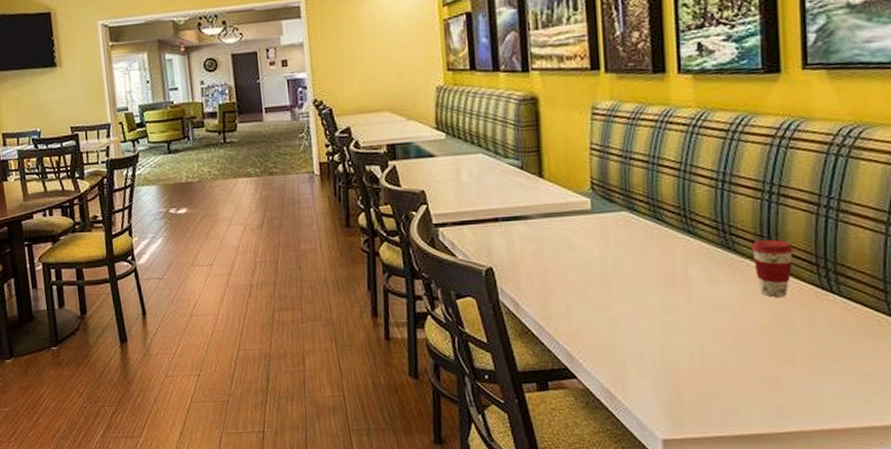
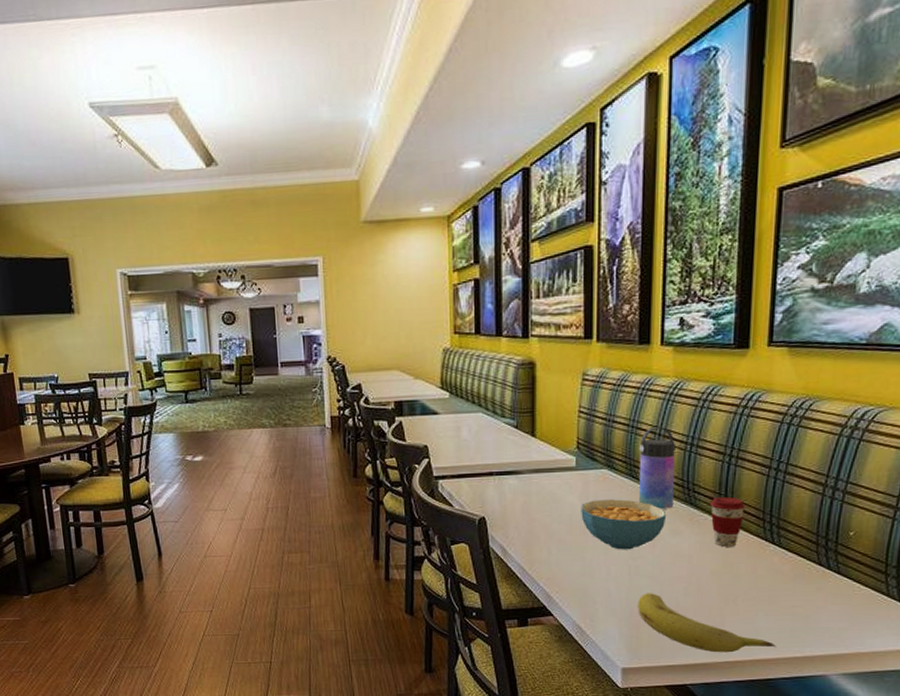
cereal bowl: none [600,244,701,302] -> present [581,499,667,550]
water bottle: none [662,163,707,255] -> present [639,427,677,509]
fruit: none [675,351,849,422] -> present [638,593,777,653]

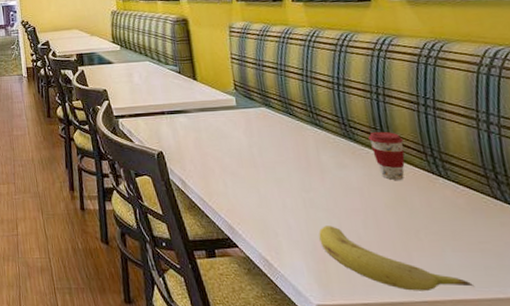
cereal bowl: present [581,499,667,550] -> none [247,134,330,183]
water bottle: present [639,427,677,509] -> none [290,69,333,143]

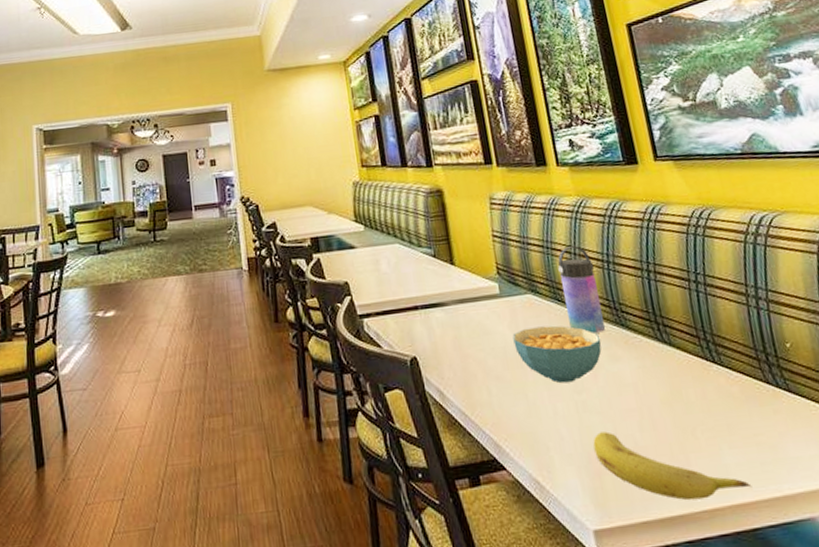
cereal bowl: none [247,134,330,183] -> present [512,325,602,384]
water bottle: none [290,69,333,143] -> present [557,246,605,333]
coffee cup: present [368,131,405,180] -> none [641,314,679,371]

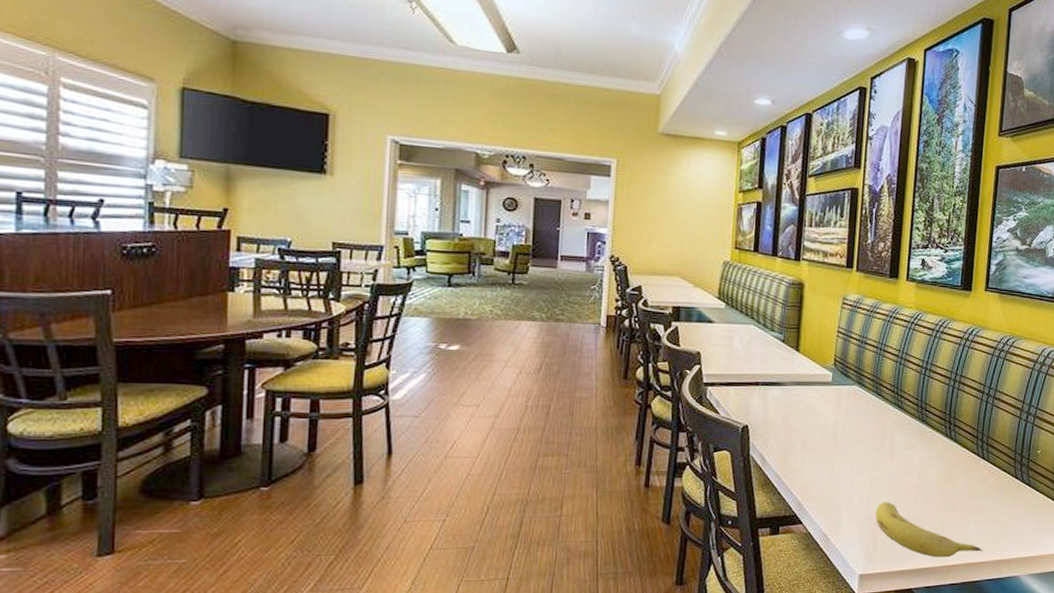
cereal bowl: present [512,325,602,384] -> none [833,413,904,461]
water bottle: present [557,246,605,333] -> none [882,351,914,425]

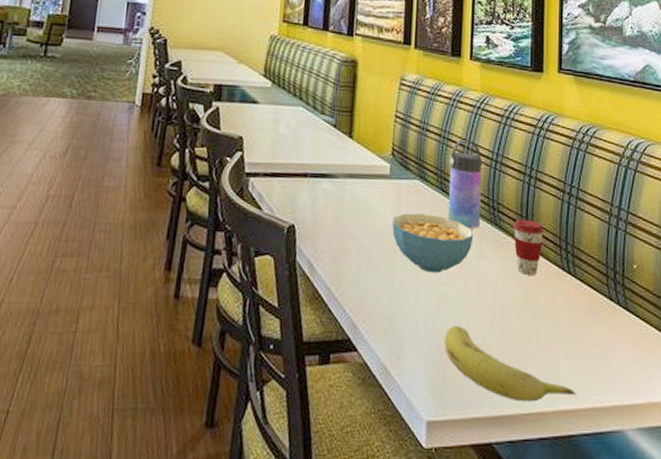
cereal bowl: none [833,413,904,461] -> present [392,213,474,273]
water bottle: none [882,351,914,425] -> present [448,140,483,228]
coffee cup: none [938,415,964,460] -> present [513,218,544,275]

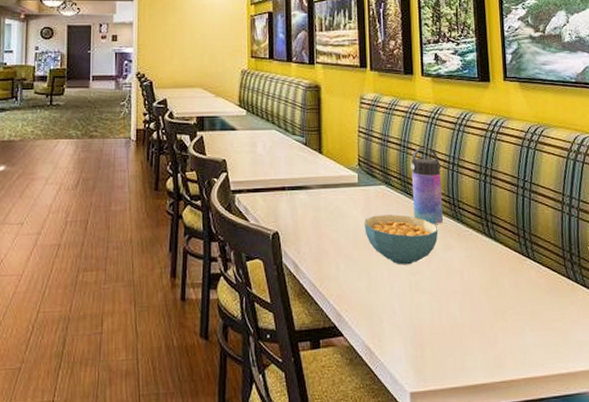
fruit: present [444,326,577,402] -> none [420,309,544,372]
coffee cup: present [513,218,544,275] -> none [473,212,502,261]

